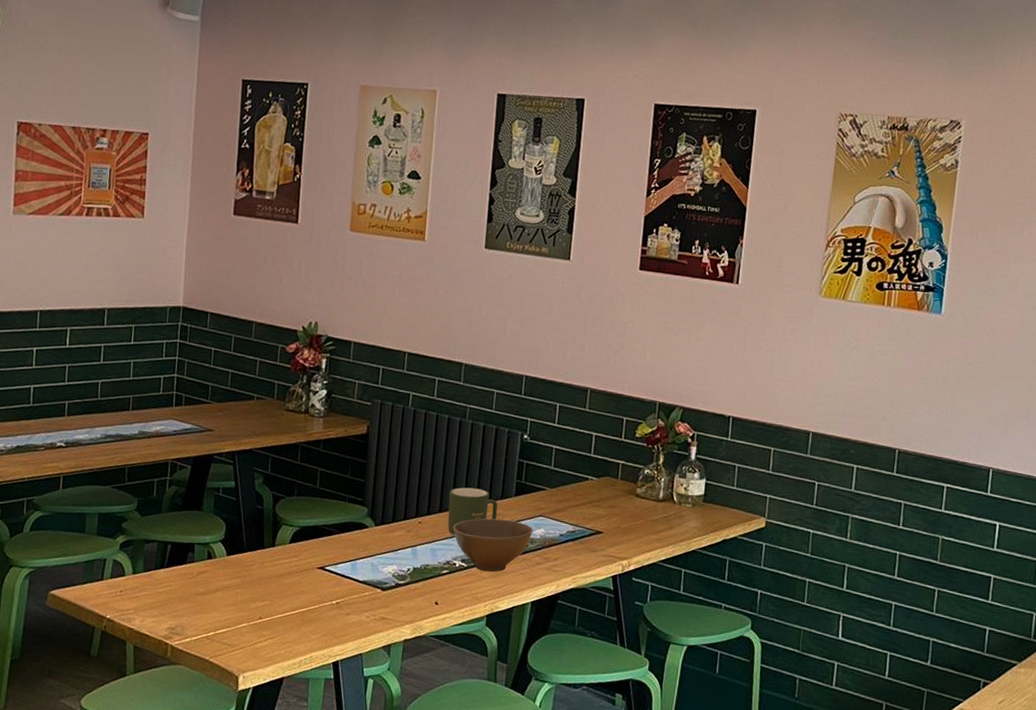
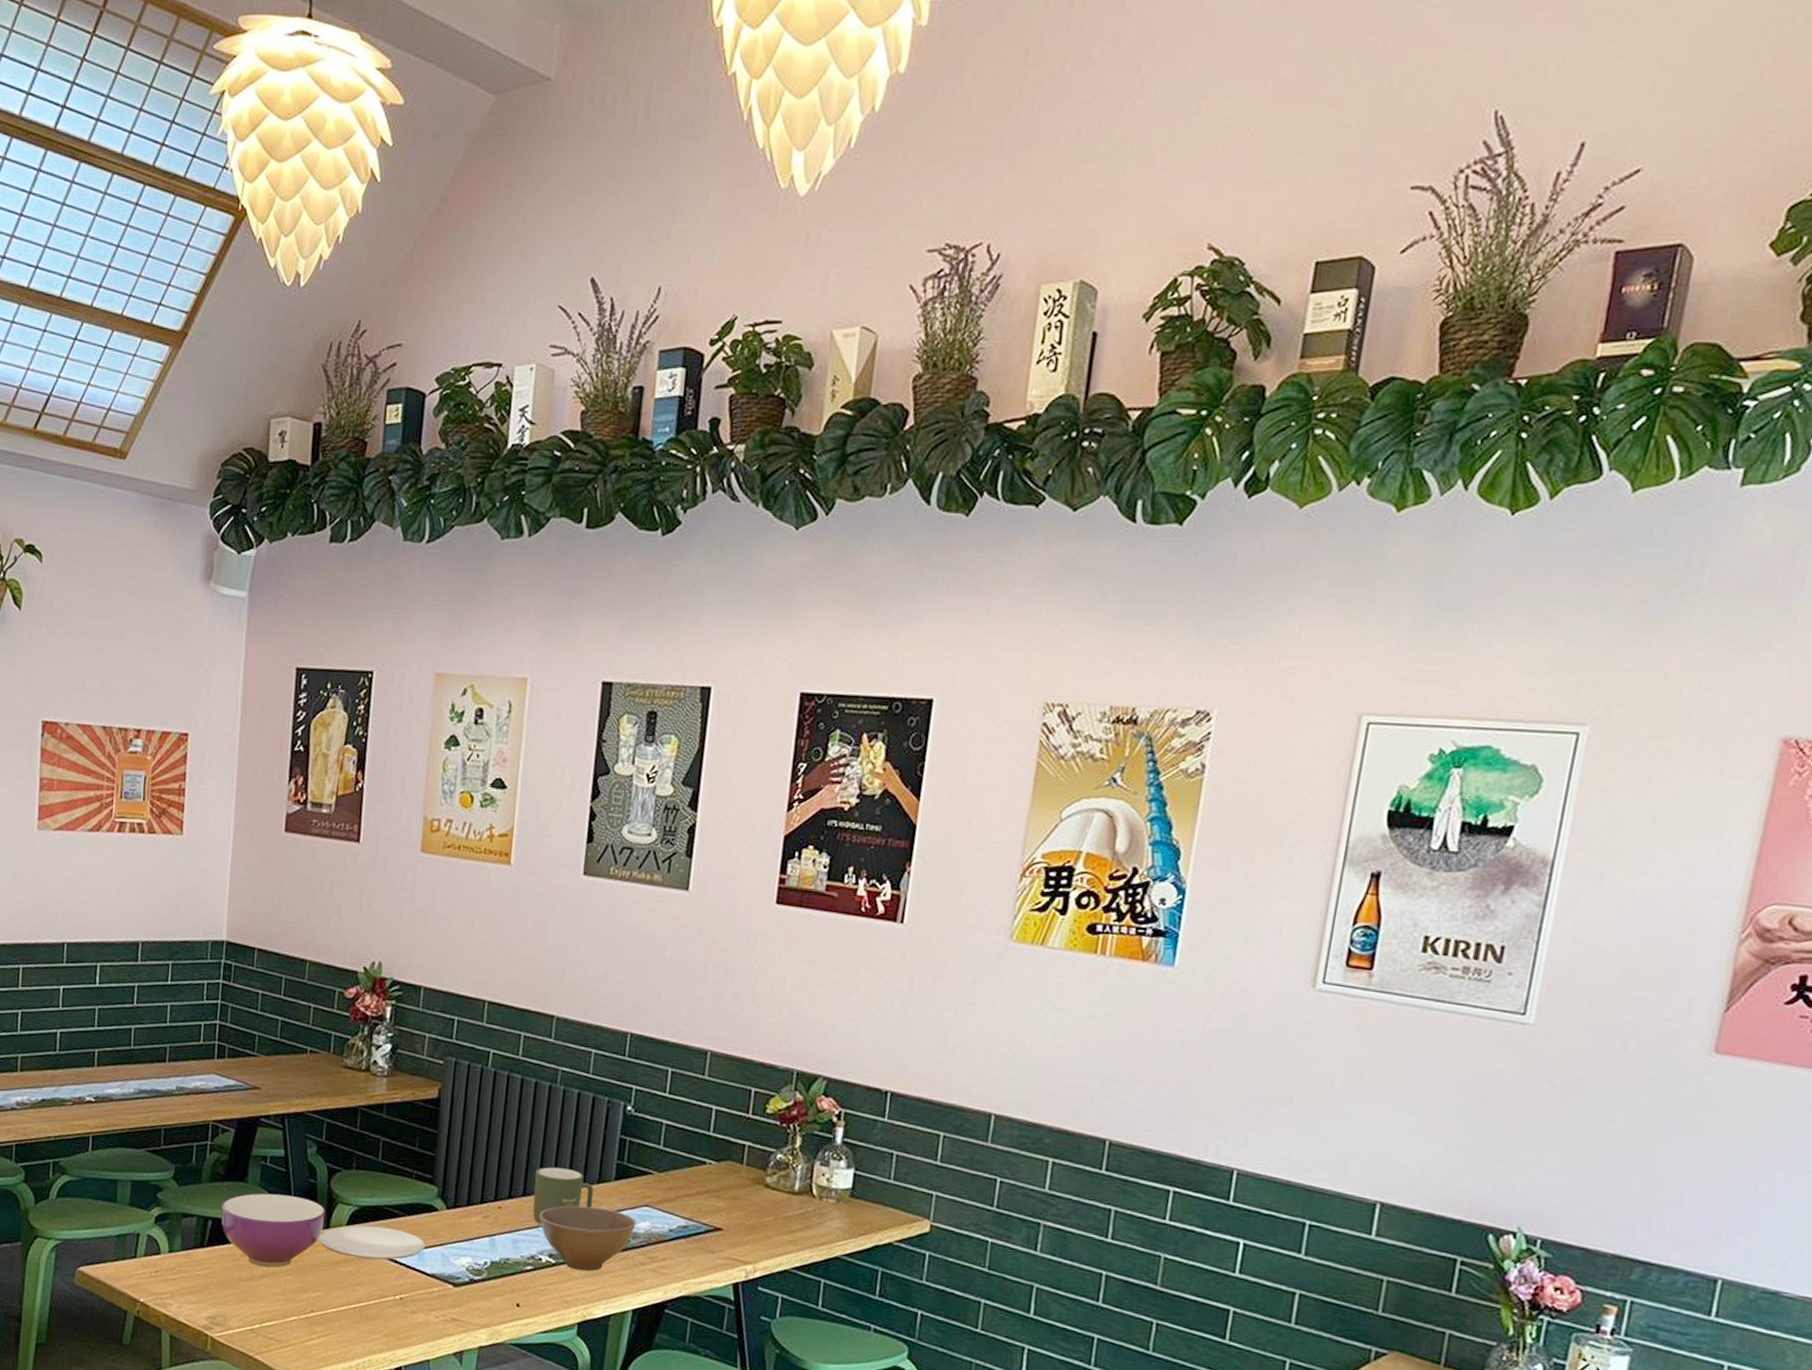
bowl: none [179,519,271,583] -> present [221,1193,326,1268]
plate: none [266,542,358,572] -> present [319,1225,426,1261]

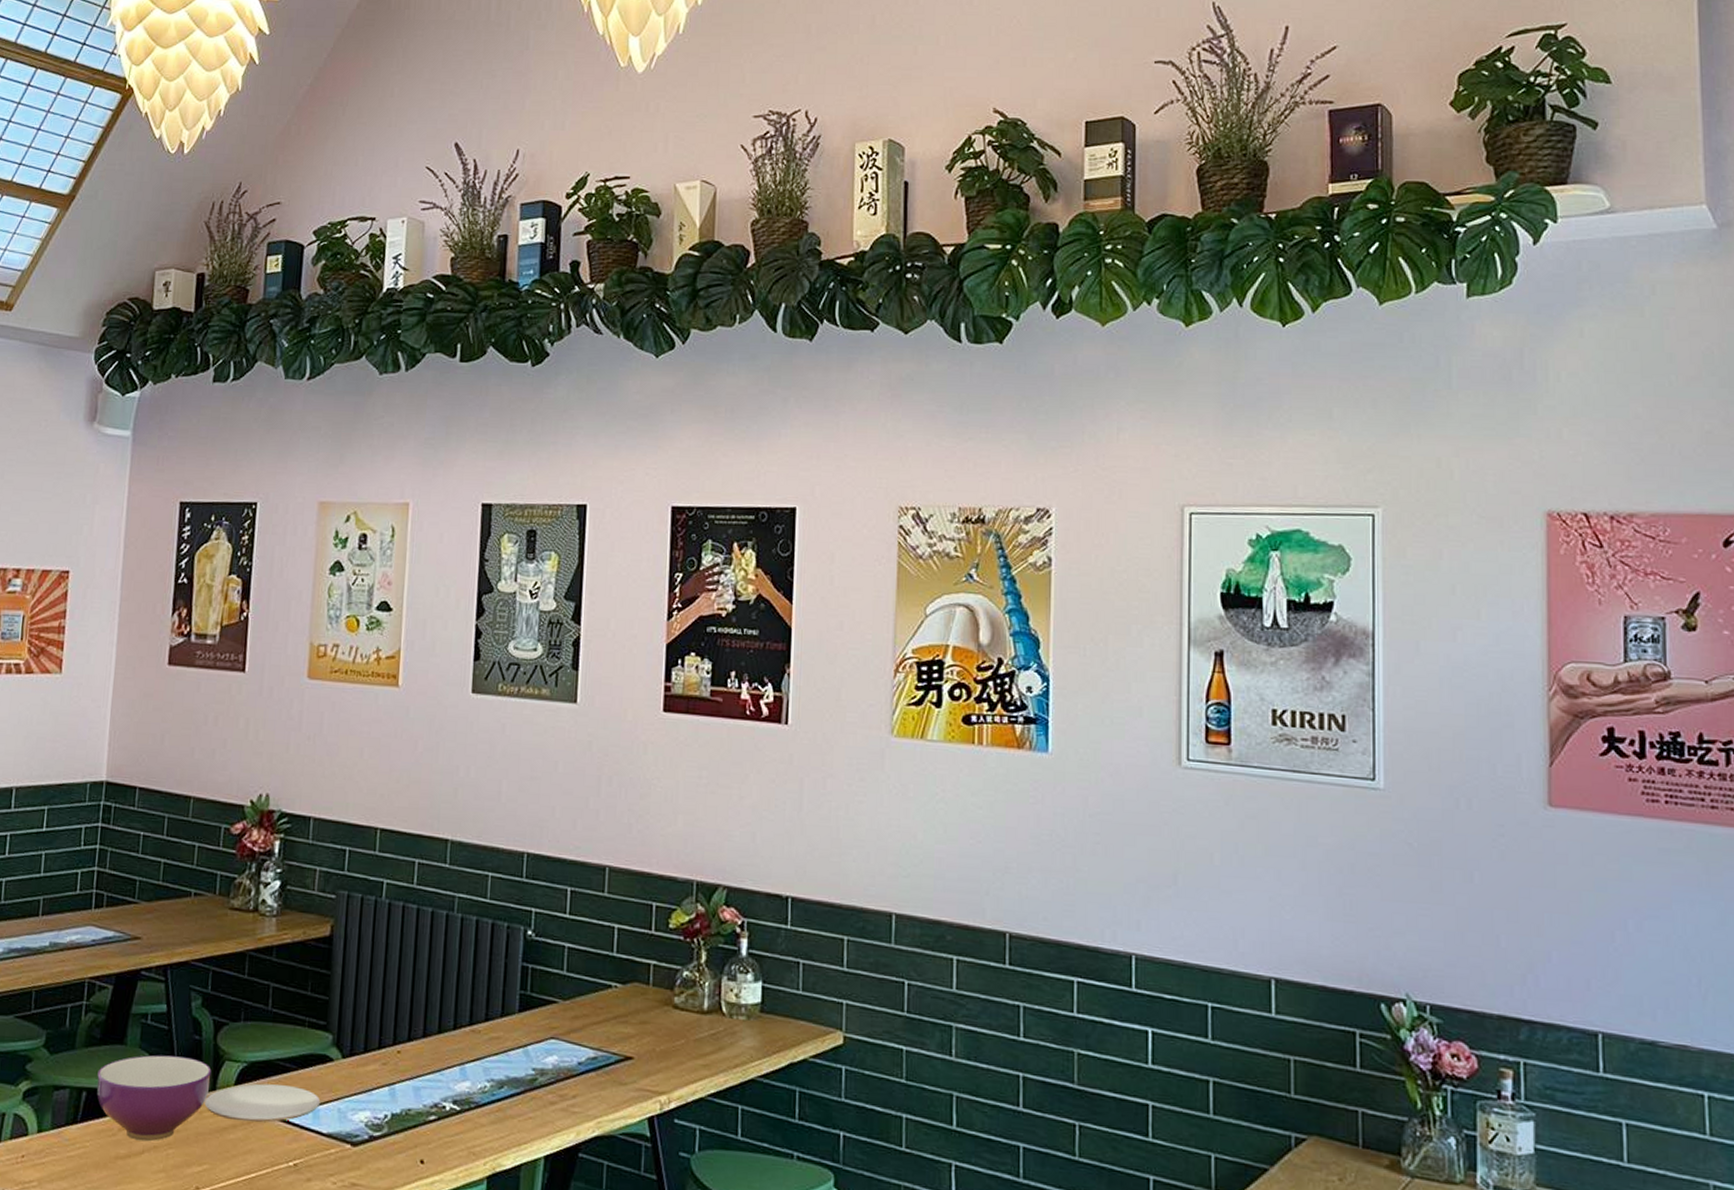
mug: present [532,1166,594,1226] -> none [434,1002,498,1069]
bowl: present [538,1205,637,1271] -> none [440,1043,544,1117]

